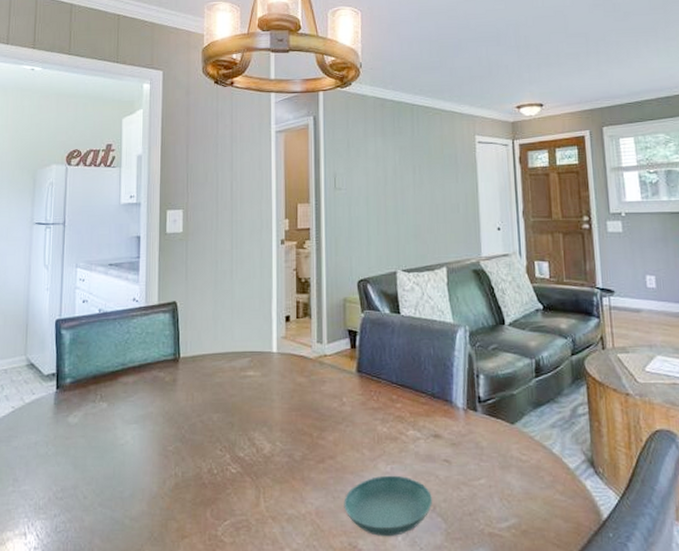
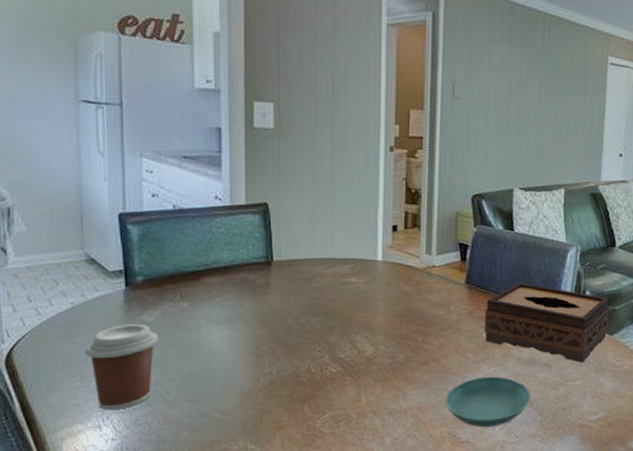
coffee cup: none [19,425,80,516] -> present [85,323,158,410]
tissue box: none [378,368,508,458] -> present [485,282,610,363]

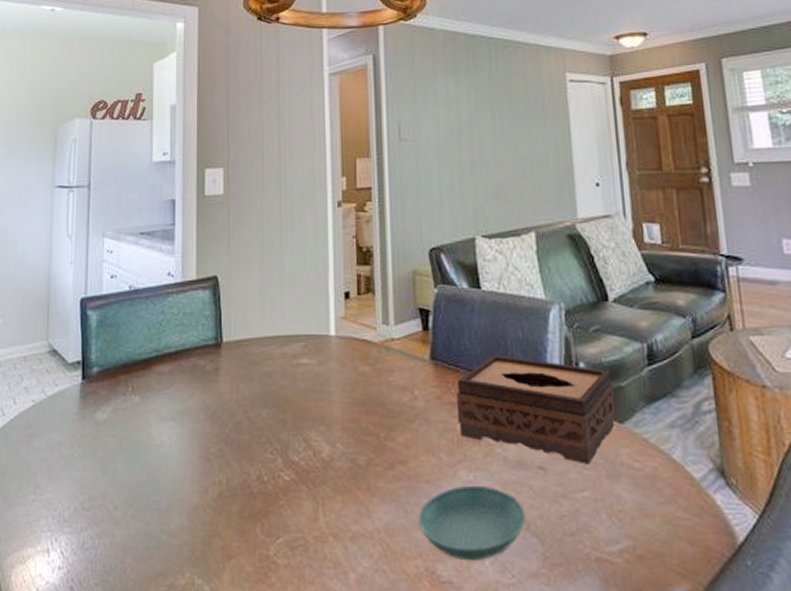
coffee cup: present [85,323,158,410] -> none [41,422,109,530]

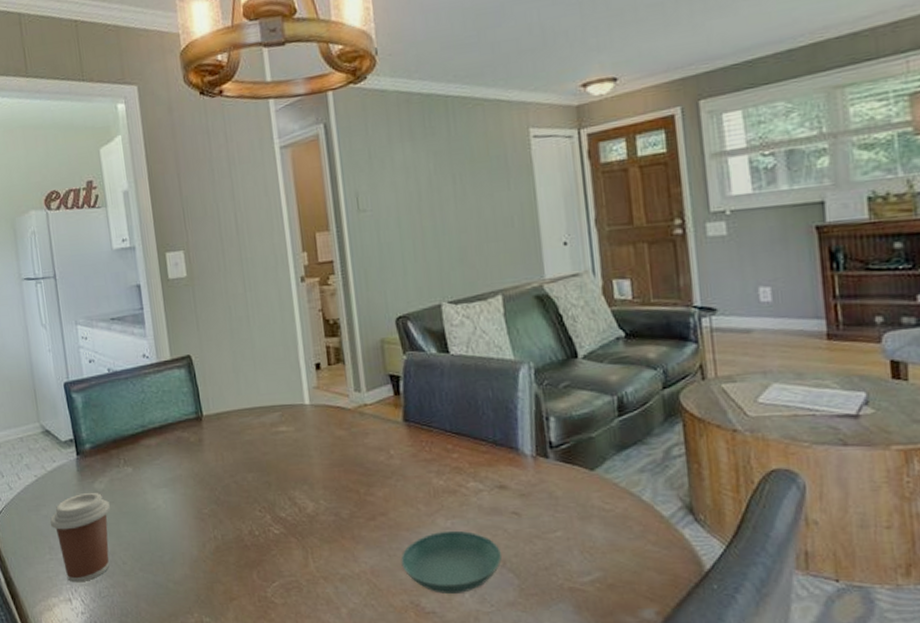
coffee cup: none [41,422,109,530] -> present [50,492,110,583]
tissue box: present [457,355,616,465] -> none [431,414,586,509]

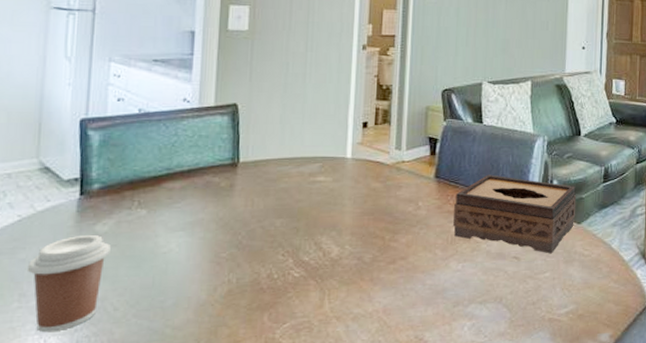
saucer: present [401,530,502,594] -> none [412,272,499,328]
tissue box: none [431,414,586,509] -> present [453,174,577,254]

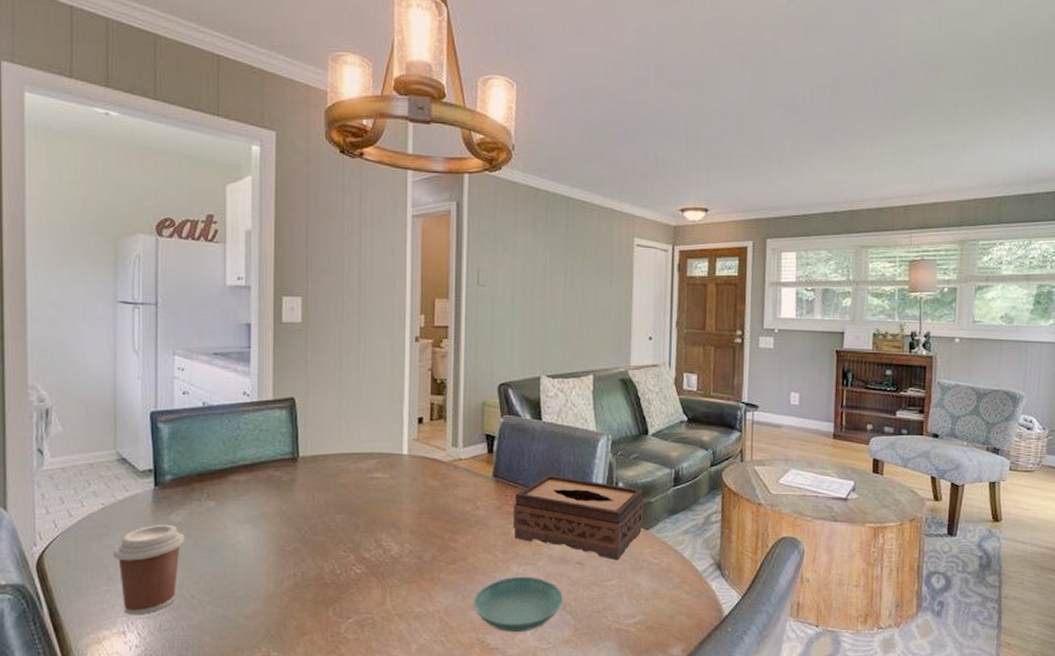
saucer: none [412,272,499,328] -> present [473,576,563,632]

